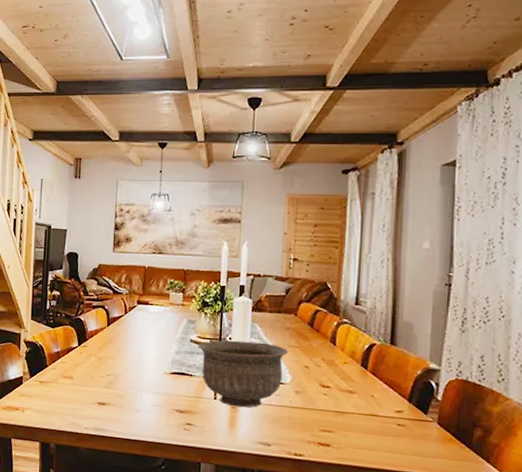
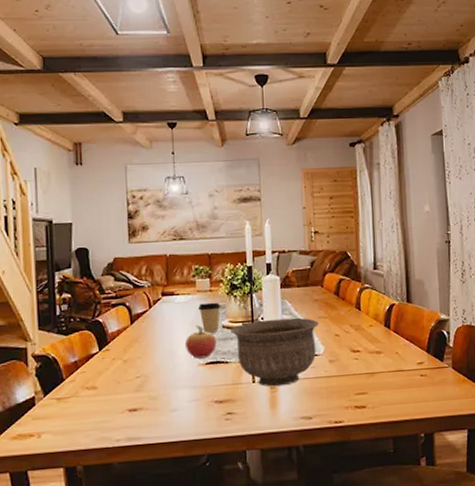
fruit: none [153,335,183,368] -> present [184,324,217,359]
coffee cup: none [170,315,191,346] -> present [198,302,221,334]

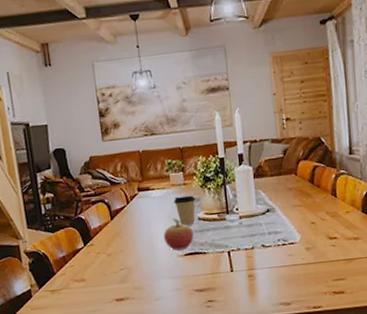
bowl: present [230,317,319,387] -> none [206,207,294,275]

